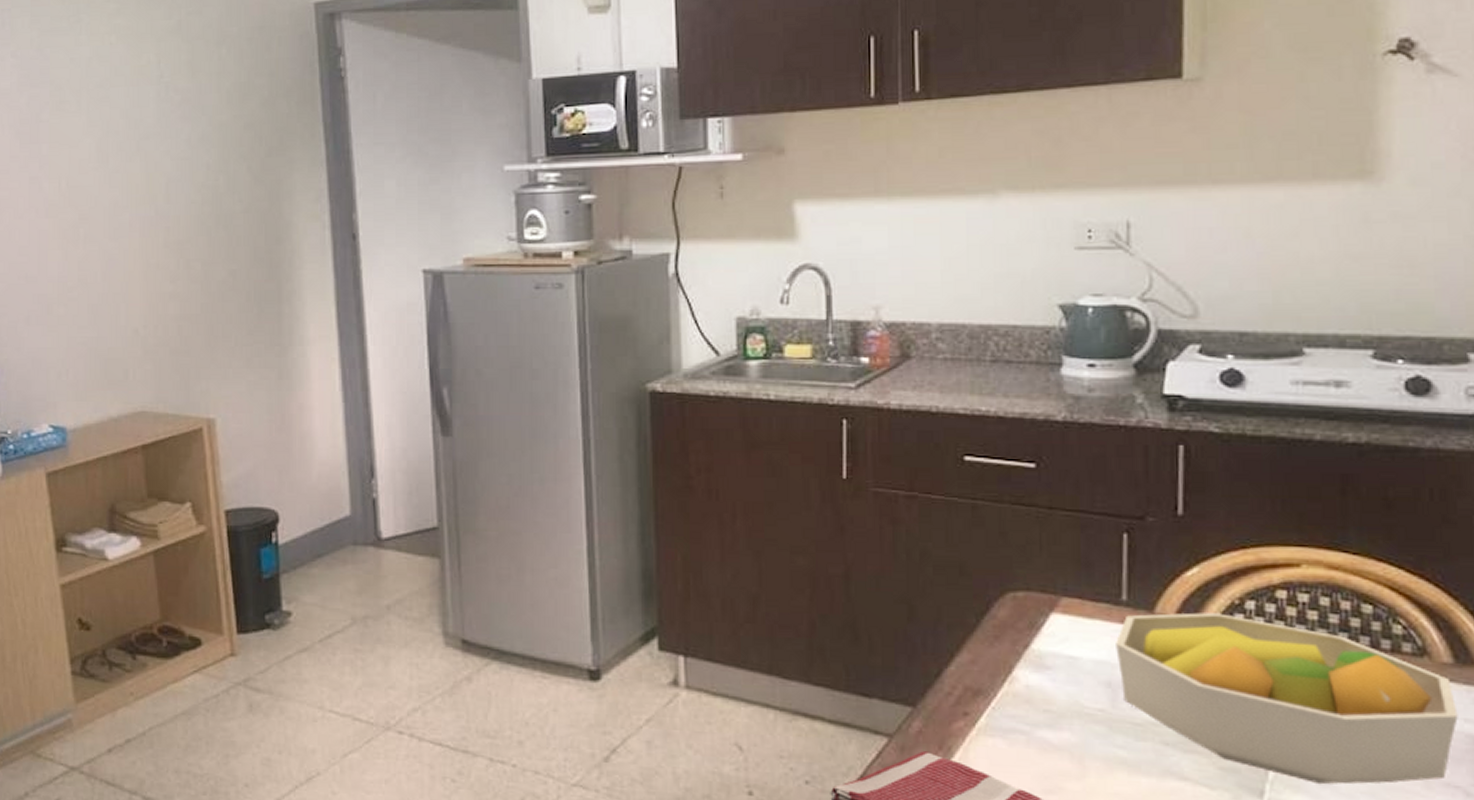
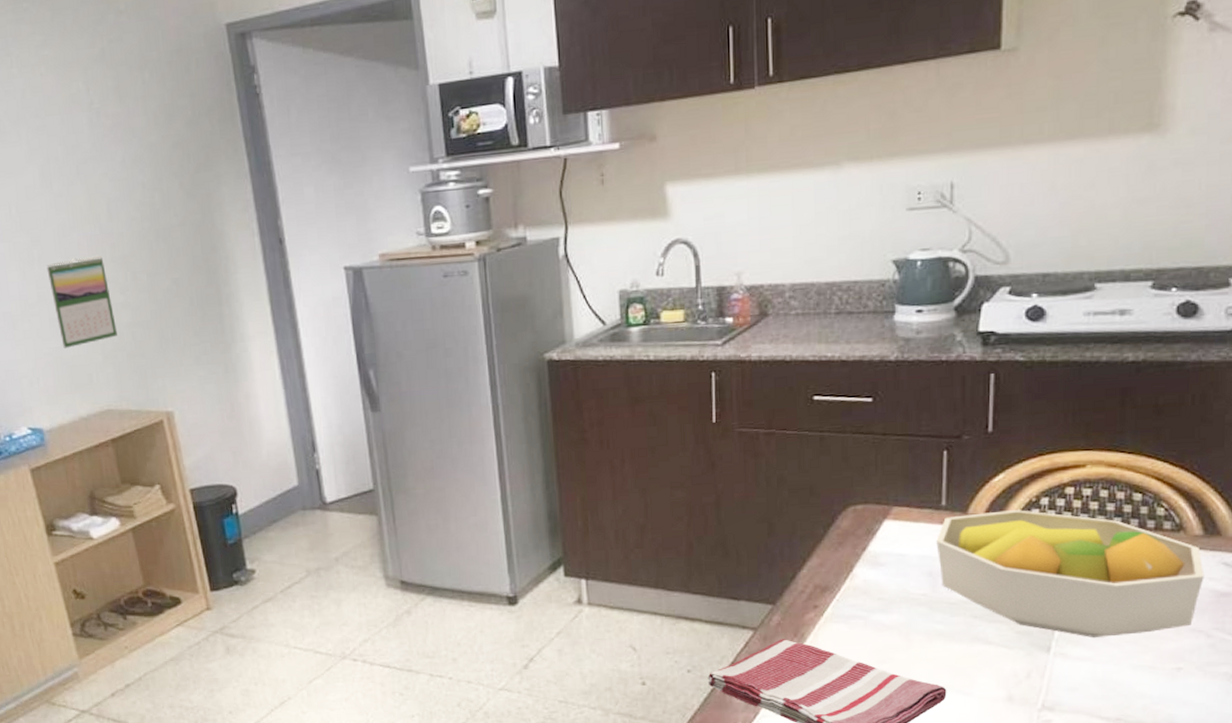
calendar: none [92,239,162,339] -> present [46,255,117,349]

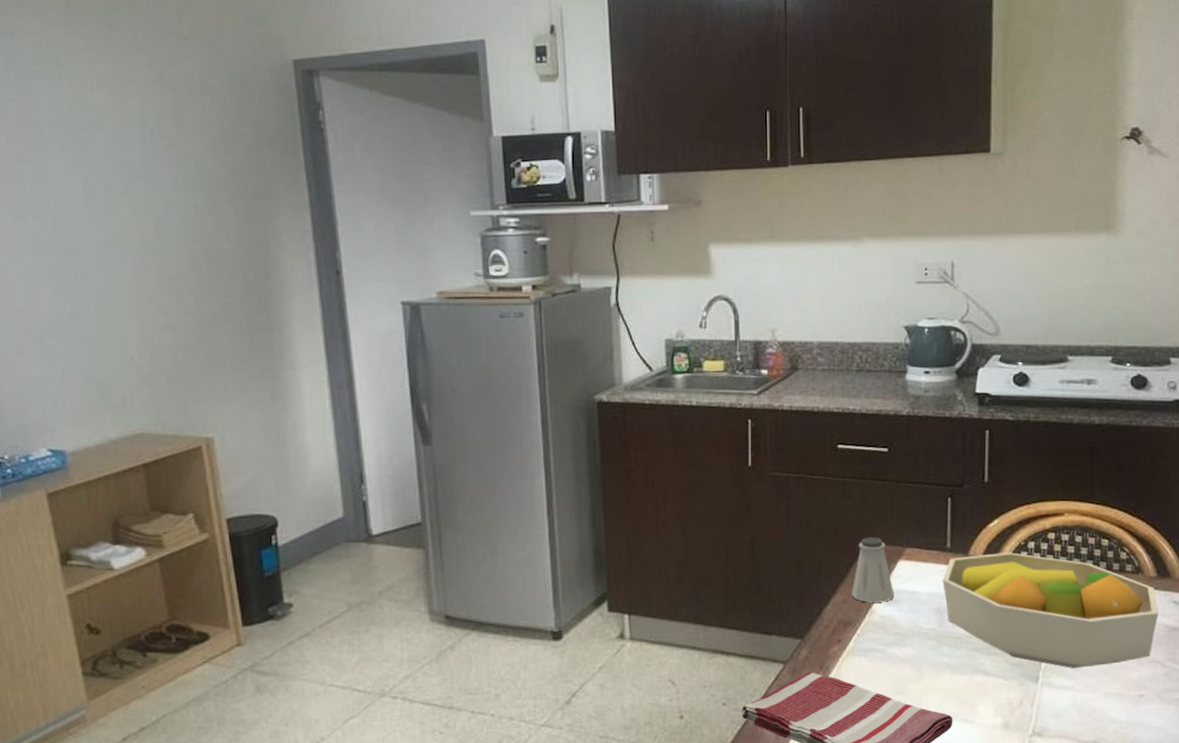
calendar: present [46,255,117,349] -> none [83,275,157,368]
saltshaker: none [829,495,879,566] -> present [851,537,895,603]

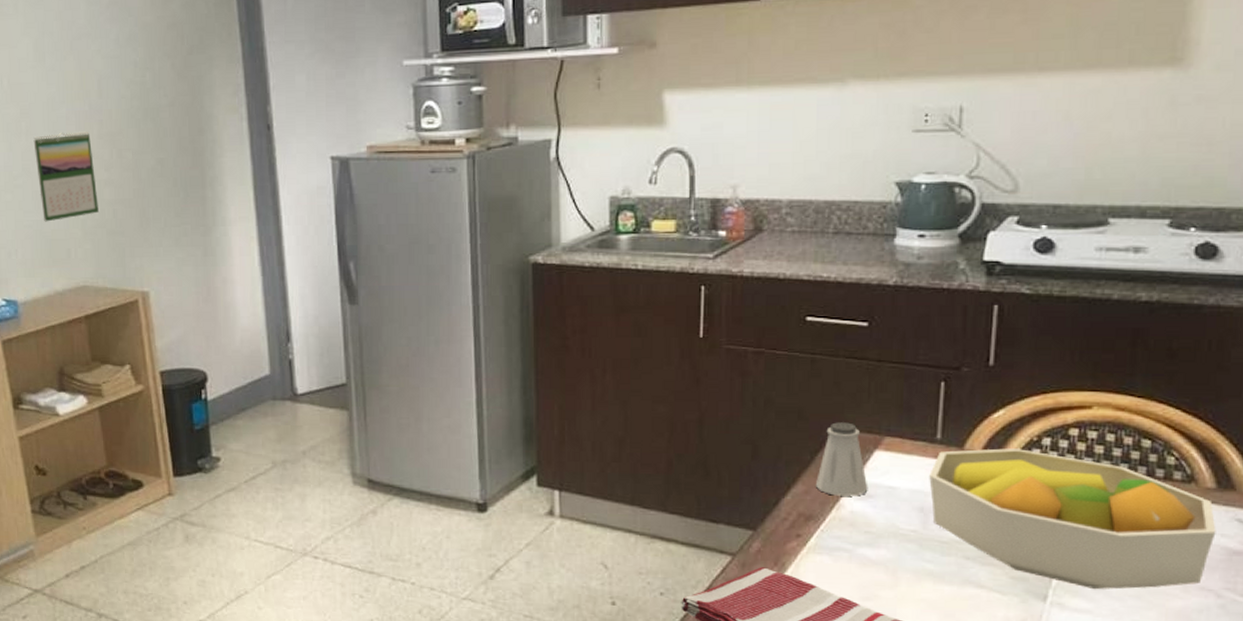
calendar: none [83,275,157,368] -> present [33,131,99,222]

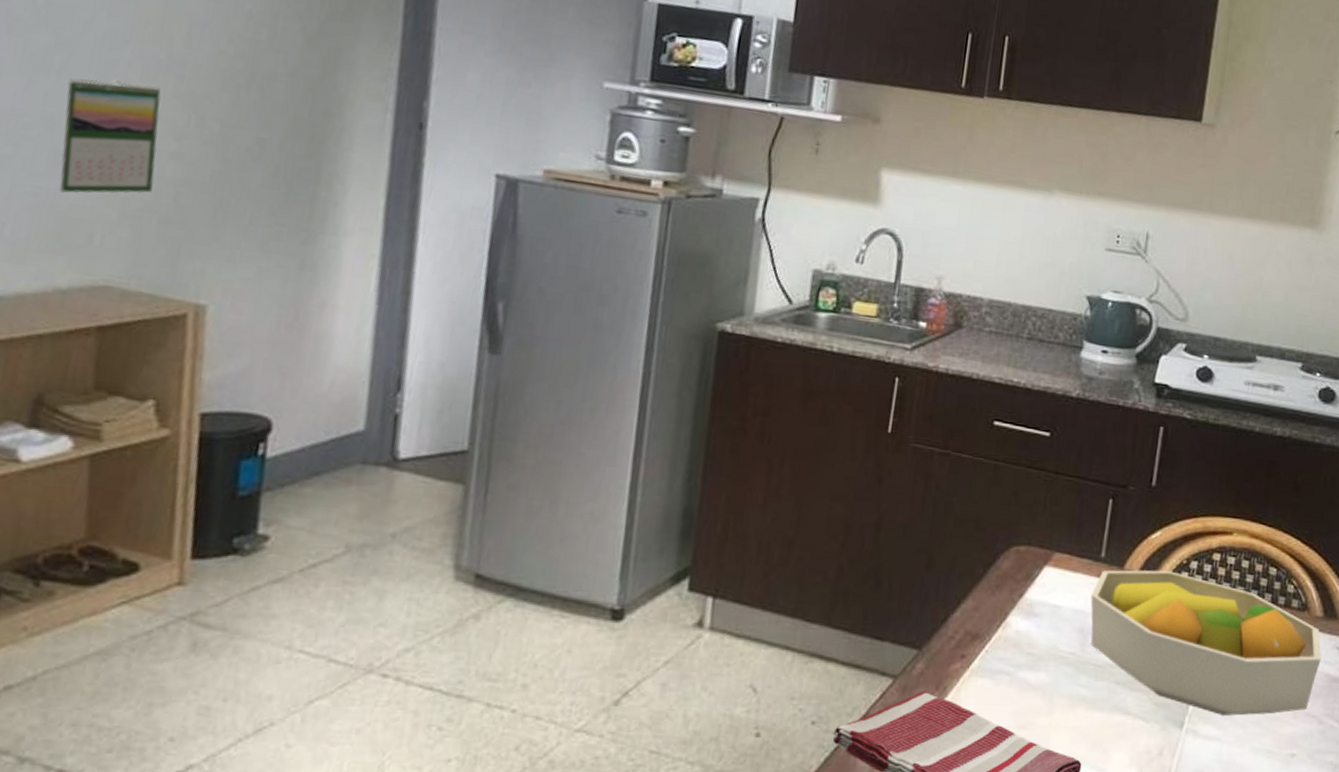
saltshaker: present [815,422,868,496] -> none [984,534,1035,615]

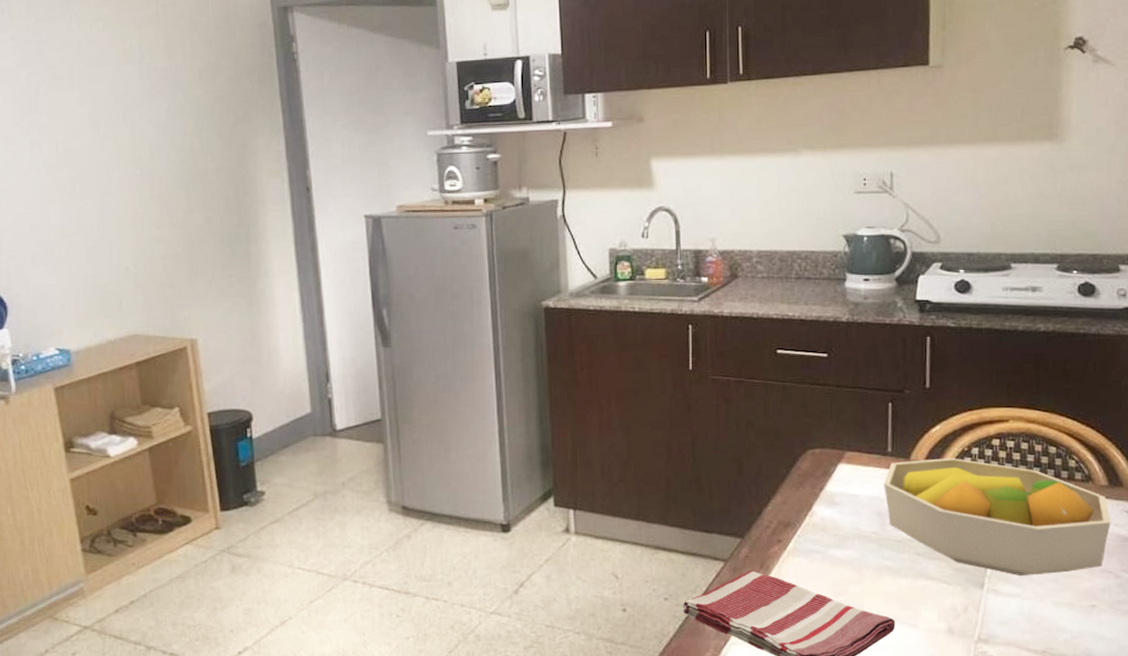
calendar: present [60,78,161,194] -> none [87,193,149,276]

